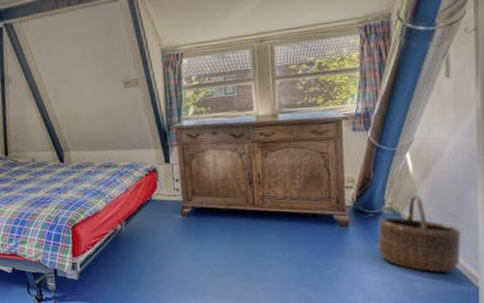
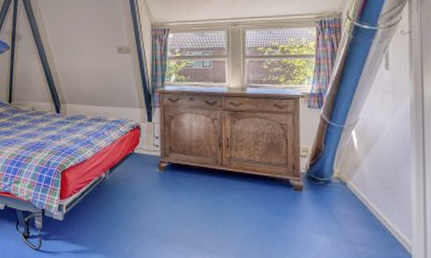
basket: present [377,194,462,273] -> none [326,167,398,239]

